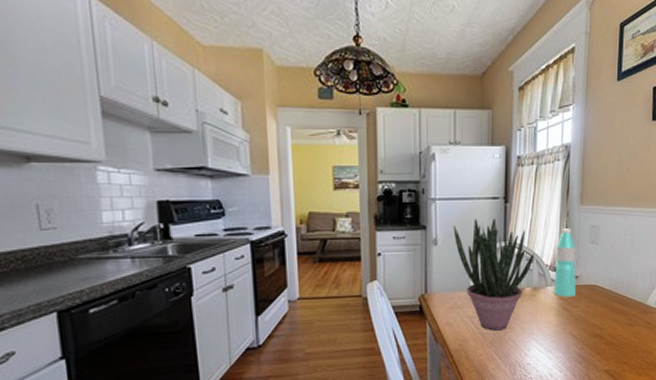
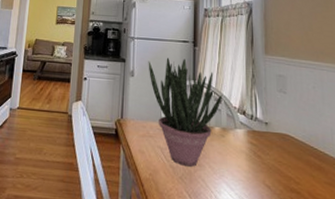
water bottle: present [554,228,576,297] -> none [243,75,267,144]

